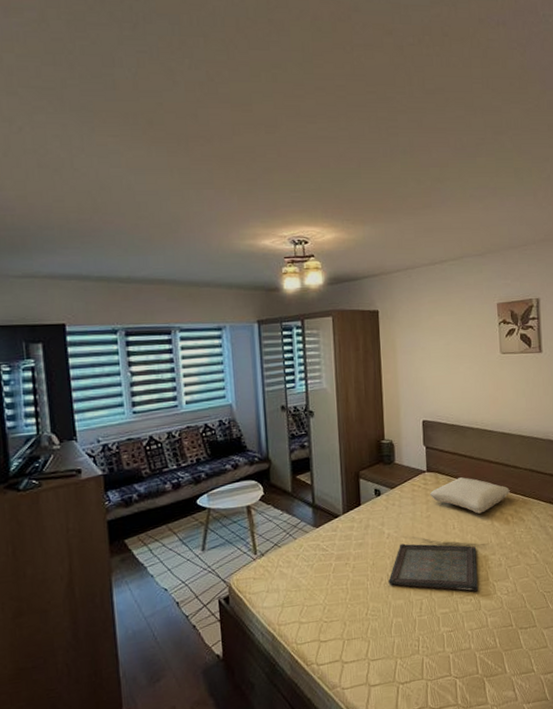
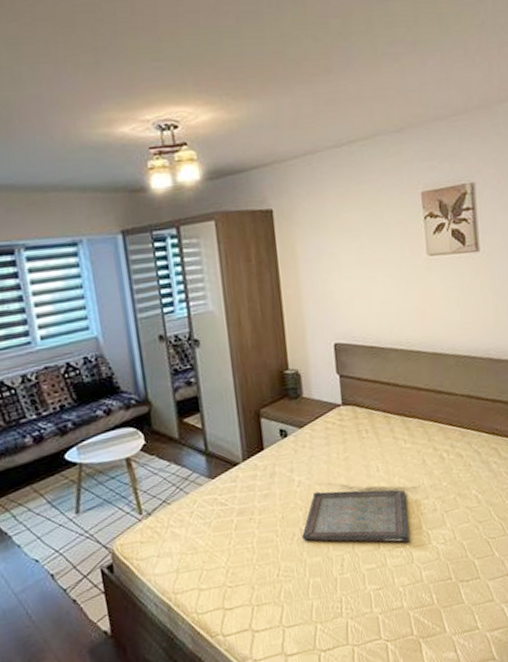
pillow: present [430,477,510,514] -> none [347,409,444,452]

